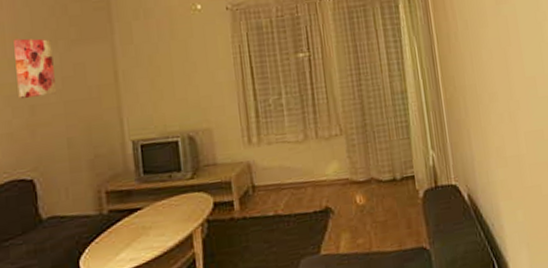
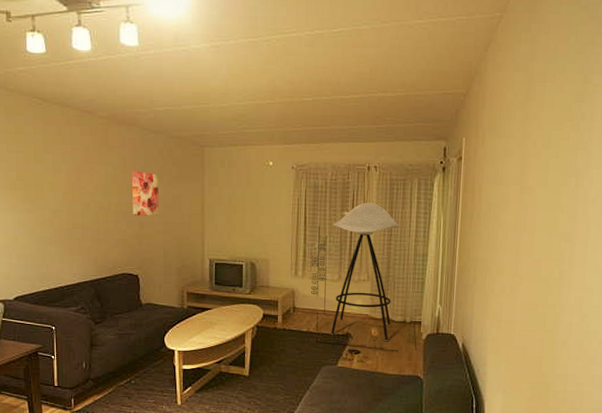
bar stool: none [267,37,416,245] -> present [311,202,417,362]

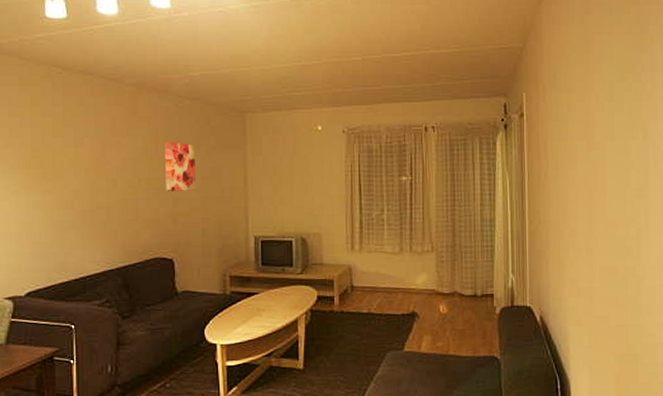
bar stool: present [311,202,417,362] -> none [369,165,491,344]

